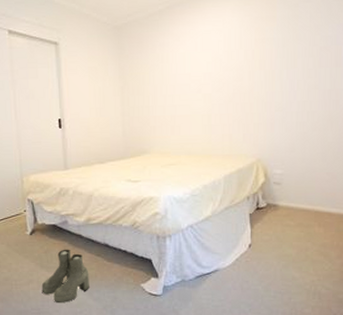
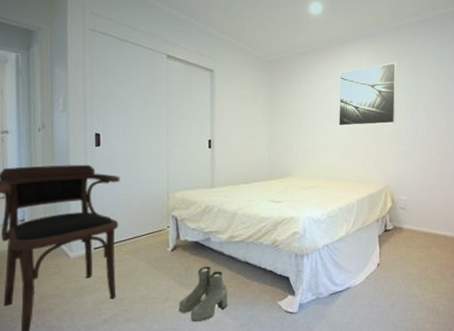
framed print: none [198,12,268,95] -> present [338,61,397,127]

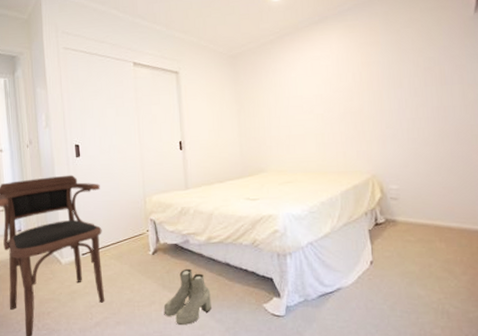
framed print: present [338,61,397,127] -> none [308,38,377,115]

